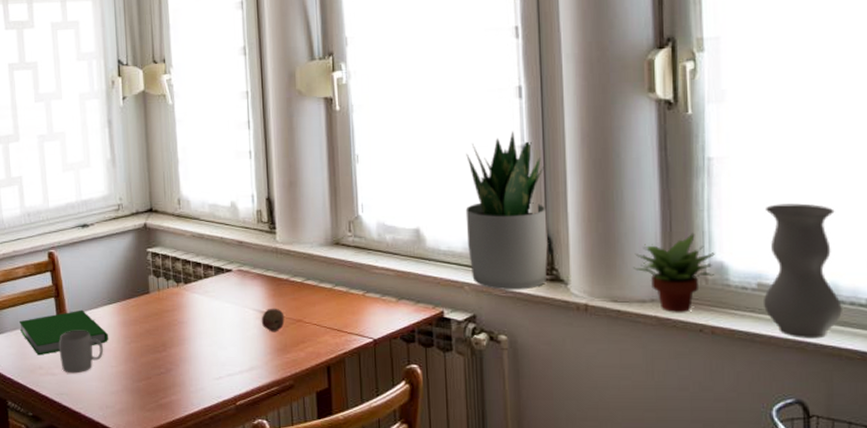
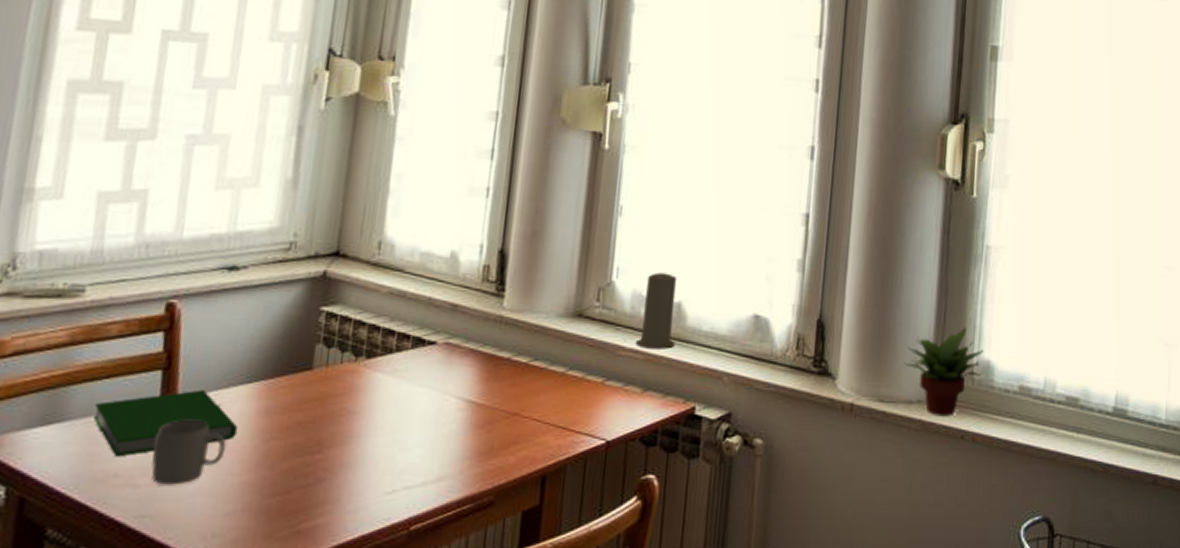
fruit: present [261,308,285,332] -> none [463,396,497,429]
candle: none [385,205,419,268] -> present [634,272,677,351]
planter: present [465,131,548,290] -> none [733,196,830,384]
vase: present [763,203,842,339] -> none [1022,301,1093,449]

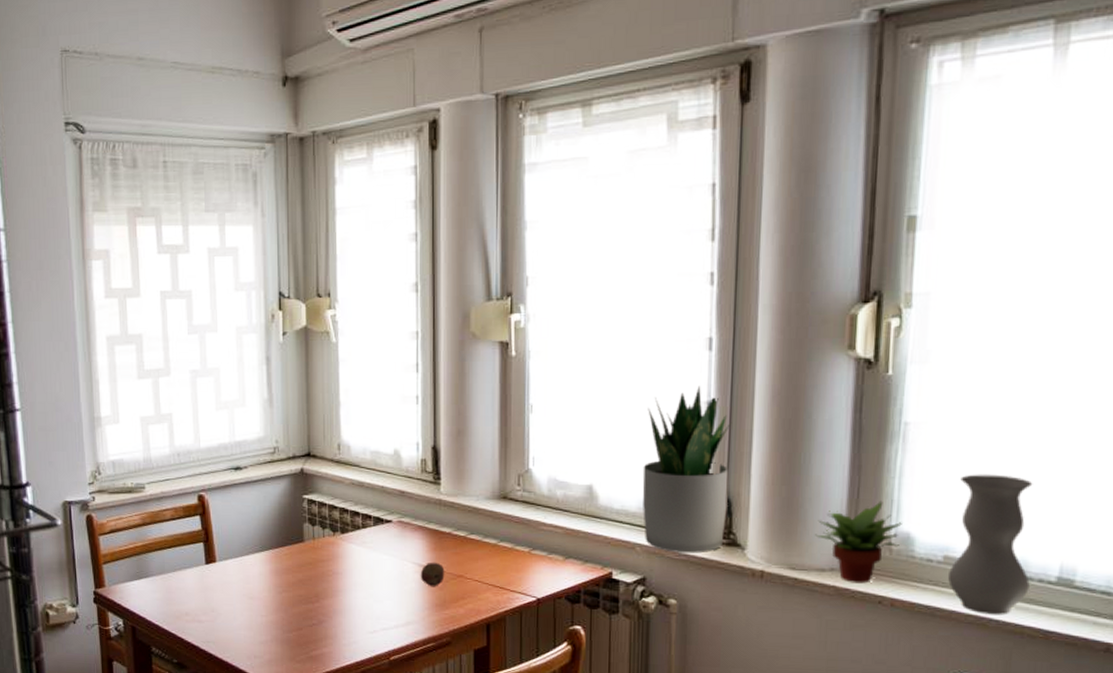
book: present [93,389,239,457] -> none [165,556,260,602]
mug: present [150,419,227,485] -> none [206,576,254,622]
fruit: none [463,396,497,429] -> present [420,562,445,587]
candle: present [634,272,677,351] -> none [554,460,590,526]
planter: none [733,196,830,384] -> present [642,385,732,554]
vase: none [1022,301,1093,449] -> present [947,474,1033,616]

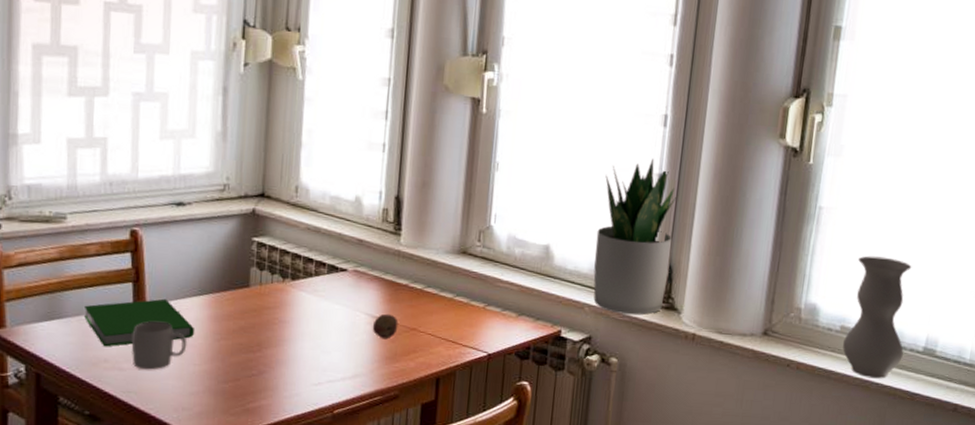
book: none [165,556,260,602] -> present [83,298,195,347]
mug: none [206,576,254,622] -> present [131,320,187,370]
succulent plant: present [815,500,902,584] -> none [741,275,811,348]

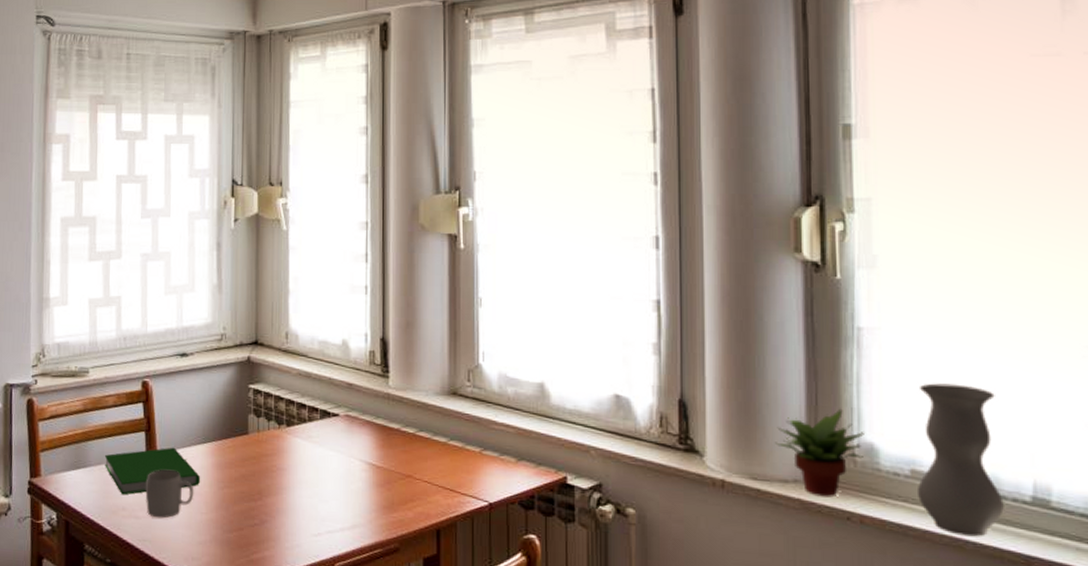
fruit: present [372,313,399,340] -> none [367,460,393,488]
planter: present [593,158,679,316] -> none [595,284,683,460]
succulent plant: none [741,275,811,348] -> present [775,408,864,498]

